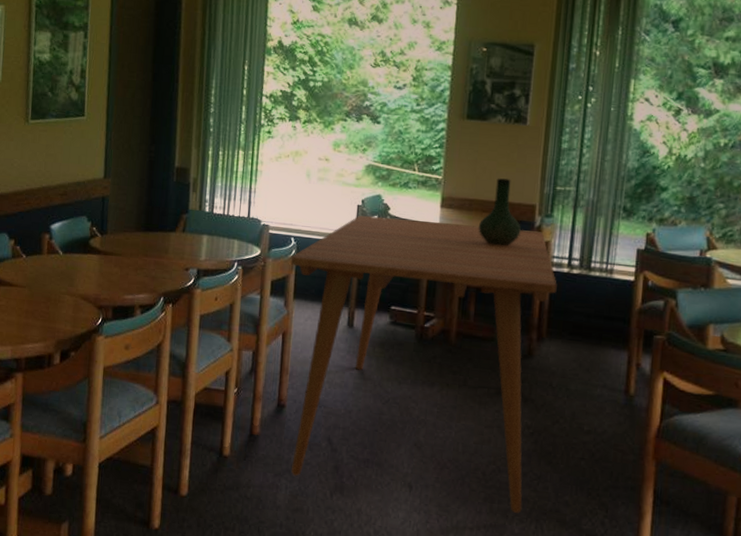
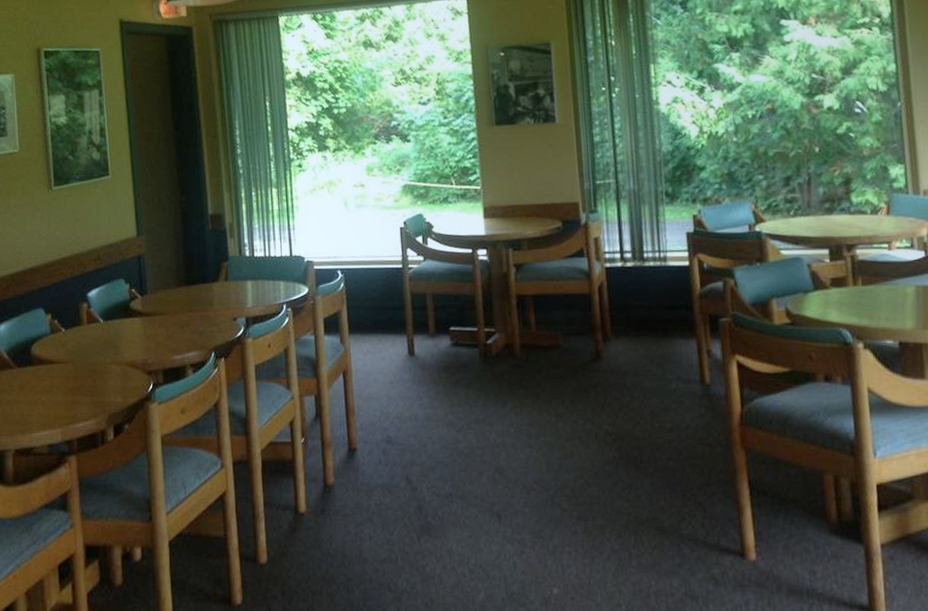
dining table: present [290,215,557,513] -> none [340,229,618,528]
vase: present [479,178,521,247] -> none [525,180,568,250]

